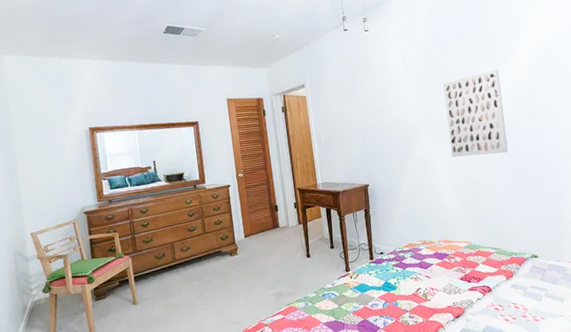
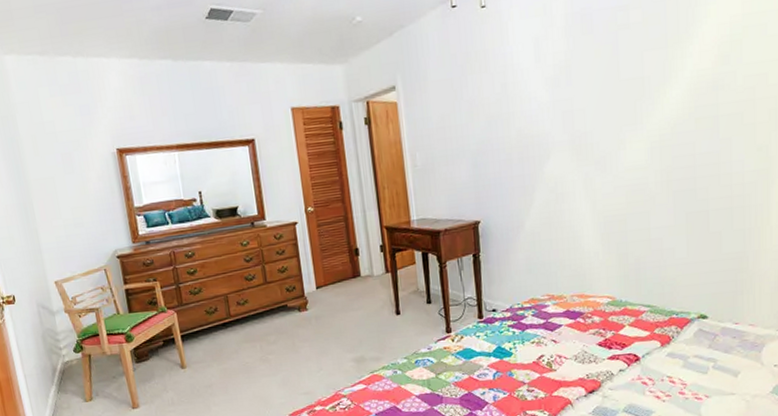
wall art: present [443,69,508,157] -> none [590,57,677,184]

